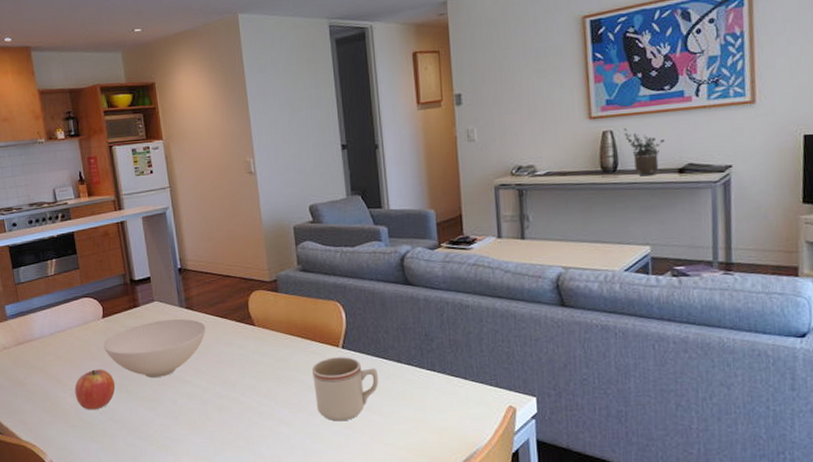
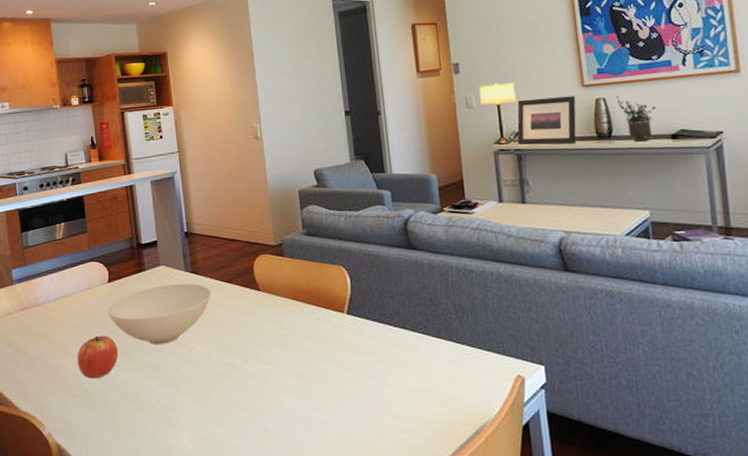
mug: present [311,357,379,422] -> none [316,323,385,391]
table lamp: none [481,114,519,180] -> present [479,82,516,145]
picture frame: none [519,128,582,180] -> present [517,96,577,146]

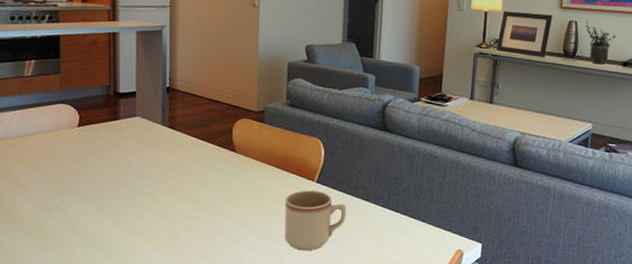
apple: present [77,335,119,379] -> none [35,177,82,219]
bowl: present [108,284,211,345] -> none [74,136,187,193]
mug: none [316,323,385,391] -> present [284,190,347,251]

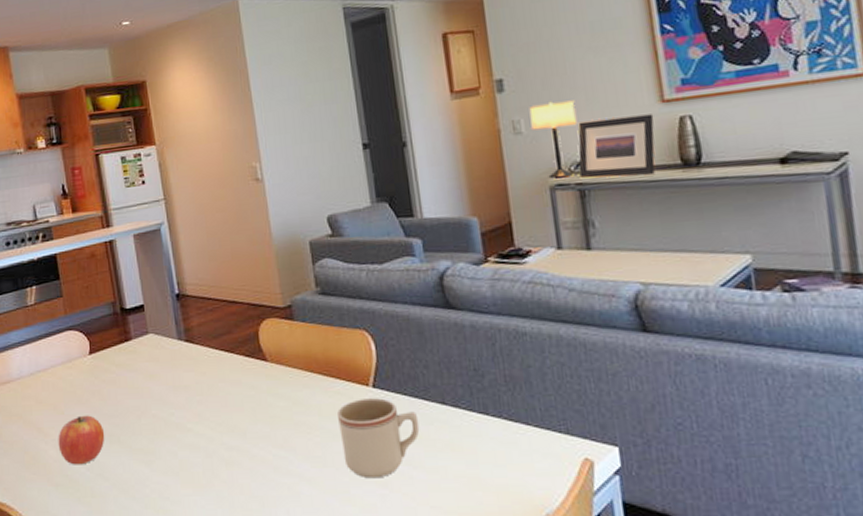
apple: none [35,177,82,219] -> present [58,415,105,465]
potted plant: present [585,20,616,65] -> none [705,111,759,170]

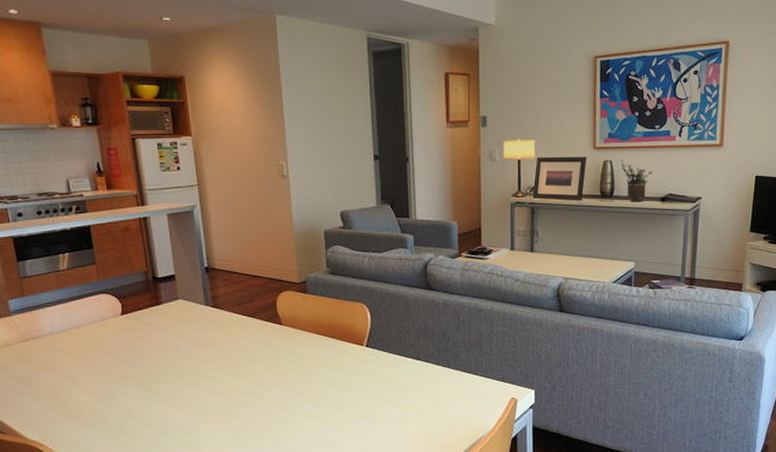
apple: present [58,415,105,465] -> none [89,366,135,408]
mug: present [336,398,420,479] -> none [336,355,399,414]
potted plant: none [705,111,759,170] -> present [620,159,652,202]

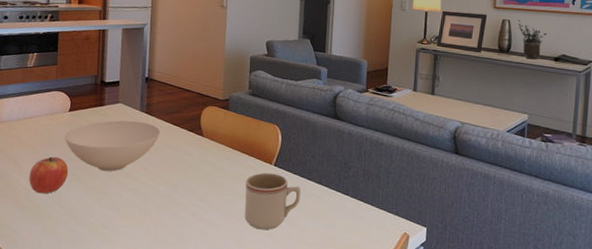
apple: none [89,366,135,408] -> present [28,156,69,194]
bowl: none [122,317,233,376] -> present [64,120,161,172]
mug: none [336,355,399,414] -> present [244,172,301,230]

